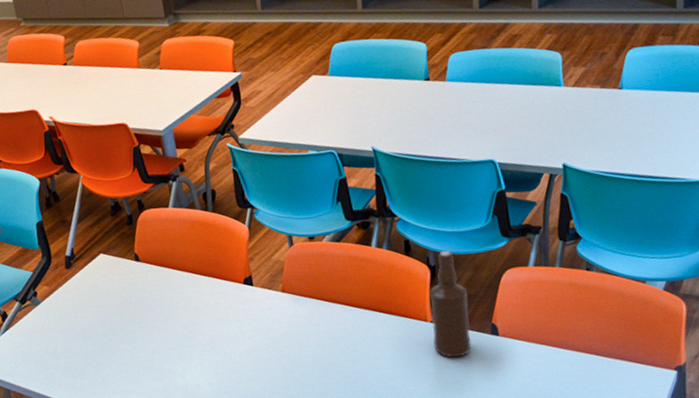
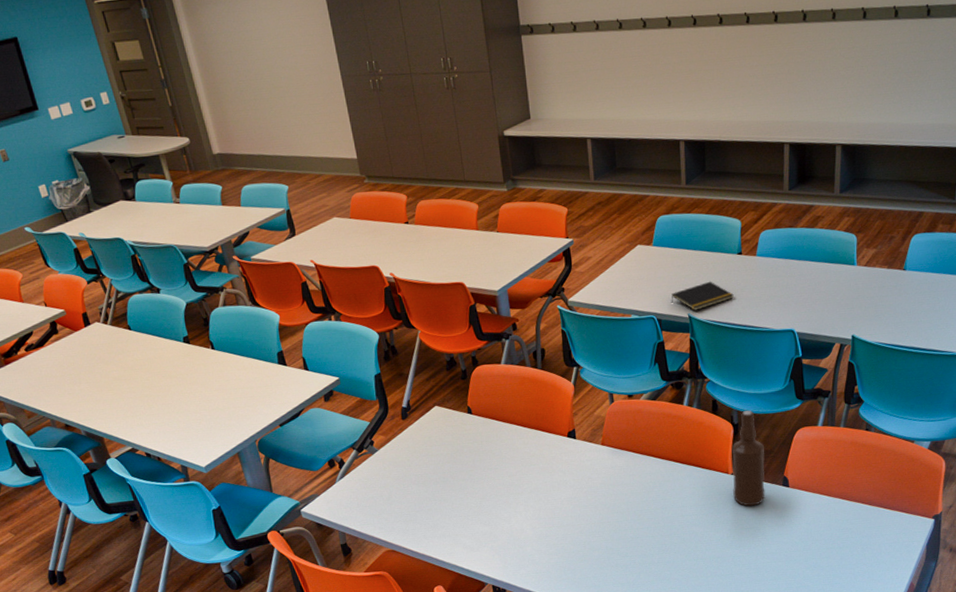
notepad: none [352,110,423,143] -> present [671,281,734,311]

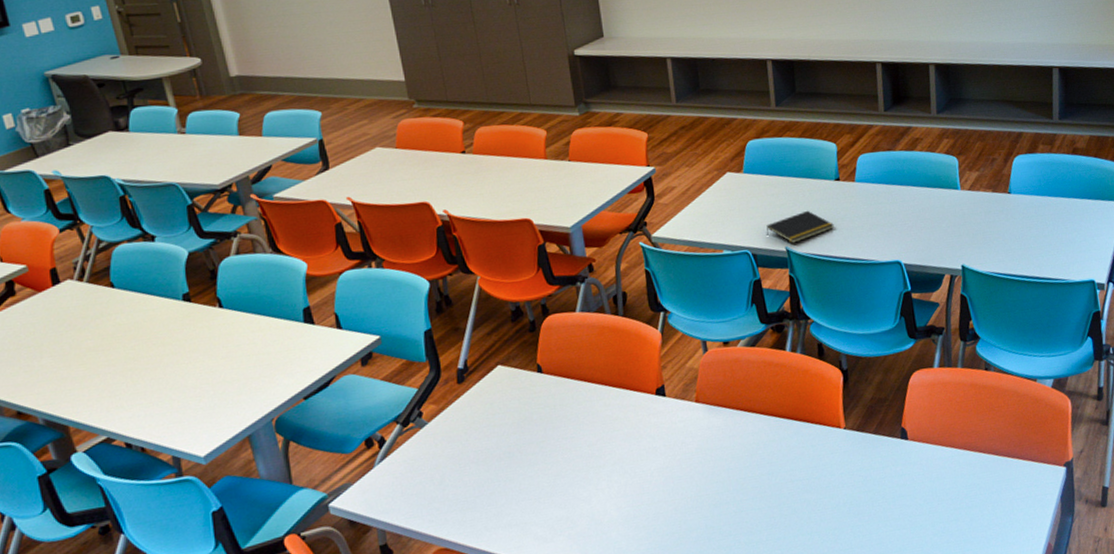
bottle: present [732,410,766,507] -> none [842,353,883,466]

